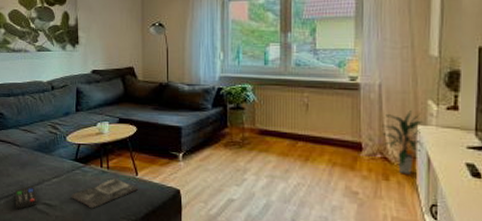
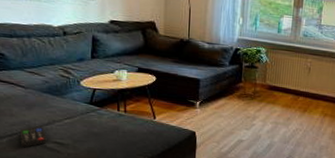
magazine: present [71,178,139,209] -> none [85,121,156,147]

